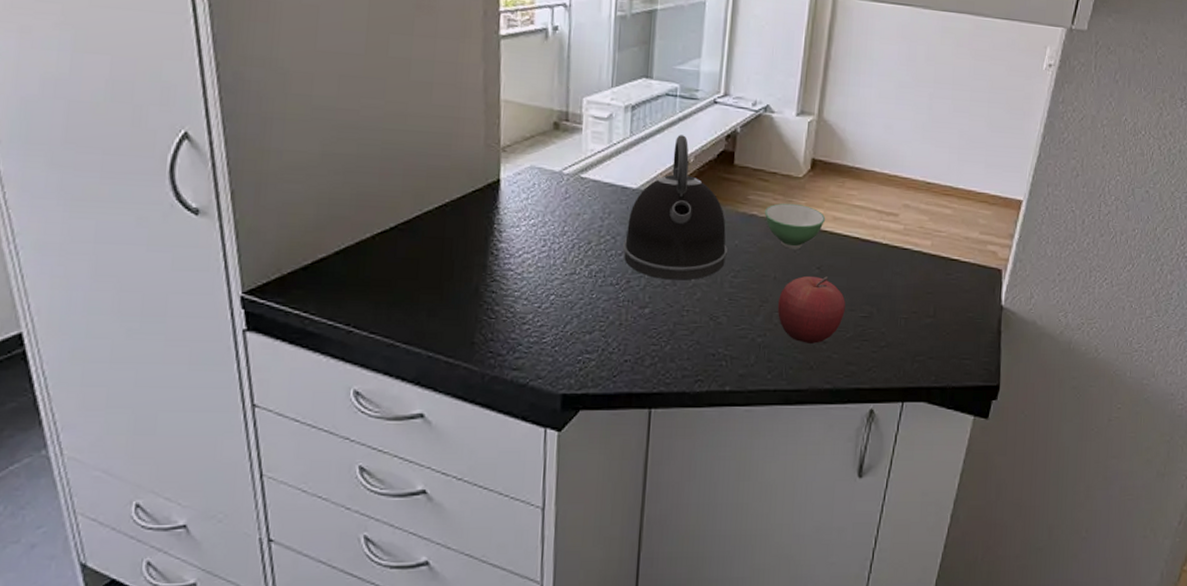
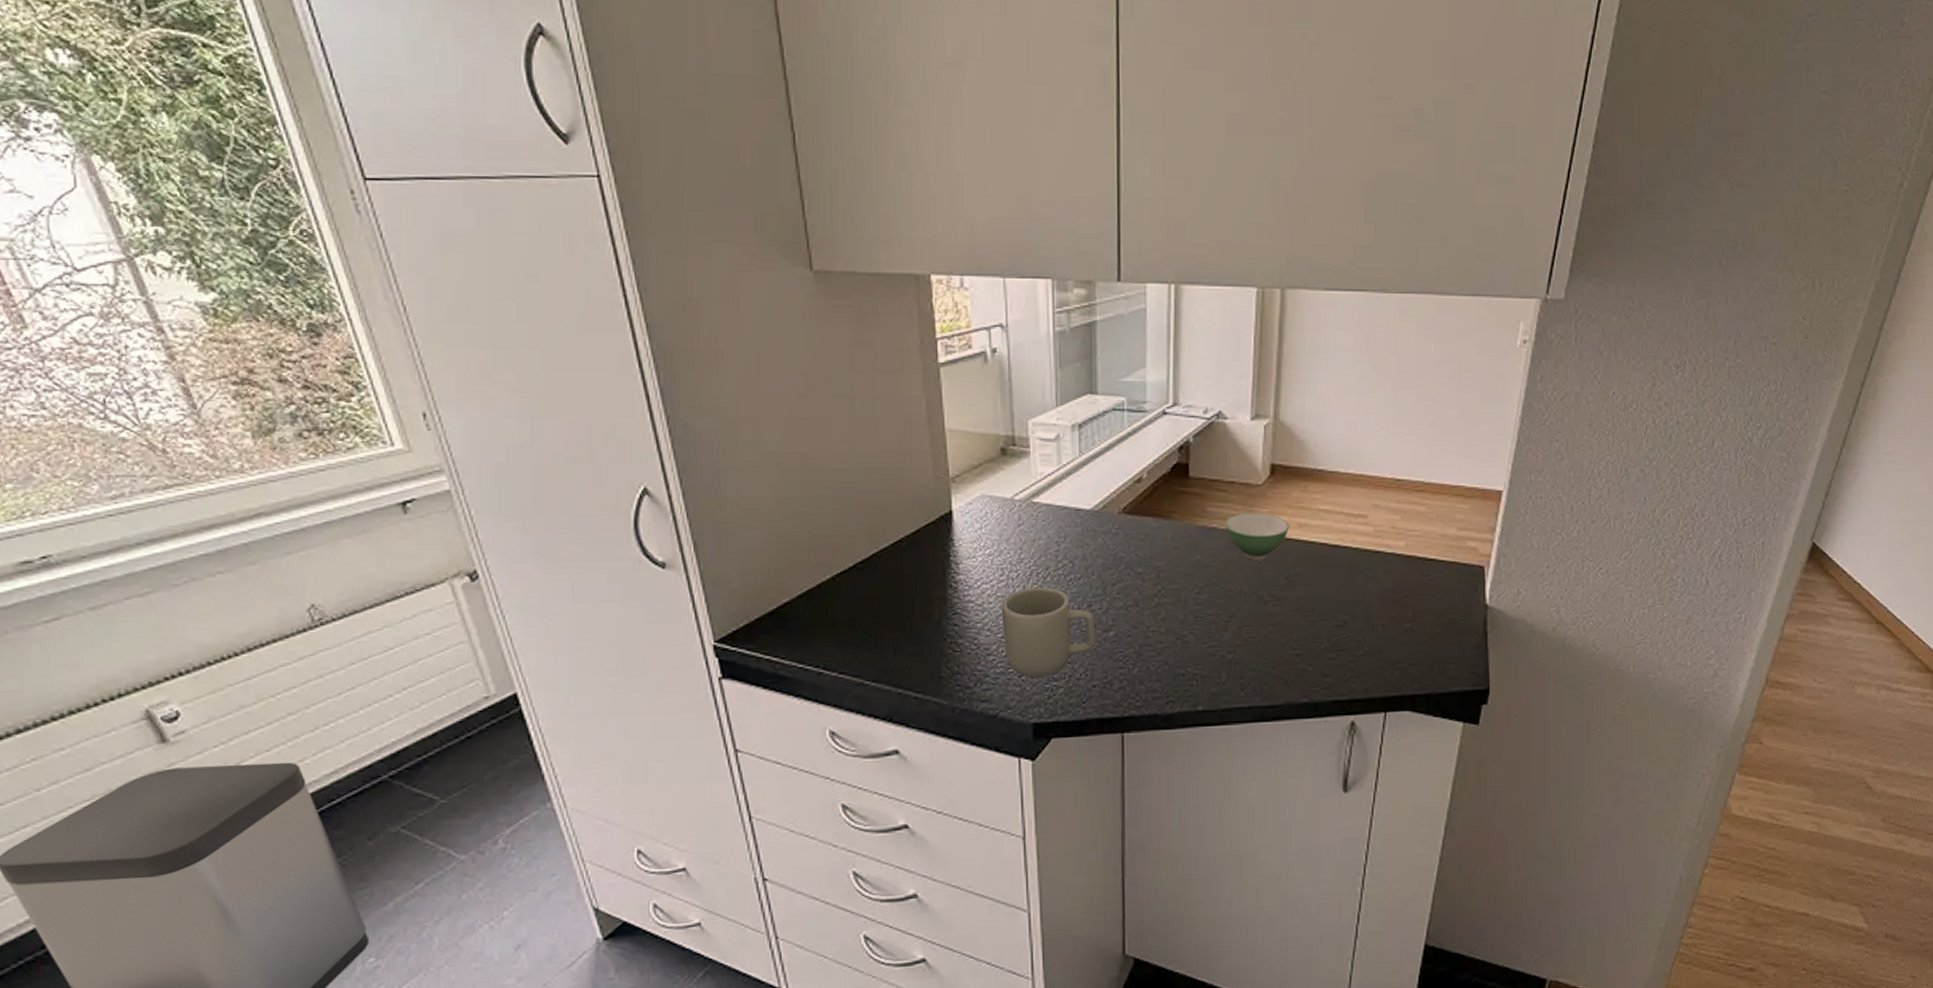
mug: none [540,260,632,349] -> present [1001,587,1095,678]
kettle: present [622,135,728,281] -> none [1081,450,1190,601]
fruit: present [777,276,845,344] -> none [1245,586,1317,657]

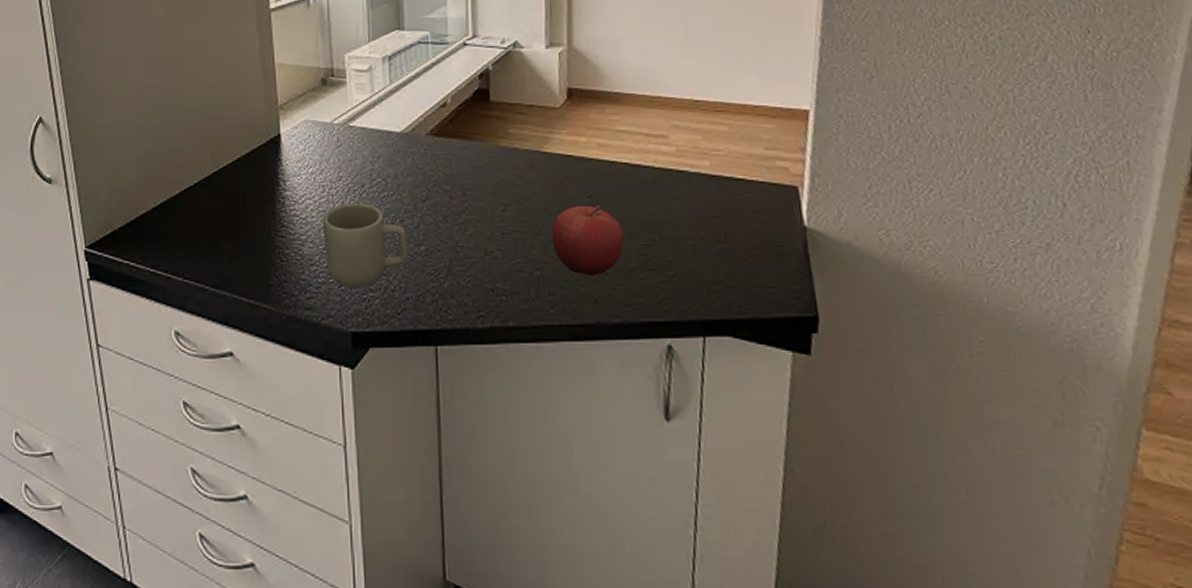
bowl: present [1224,512,1290,560] -> none [525,133,590,179]
fruit: none [1245,586,1317,657] -> present [551,205,624,275]

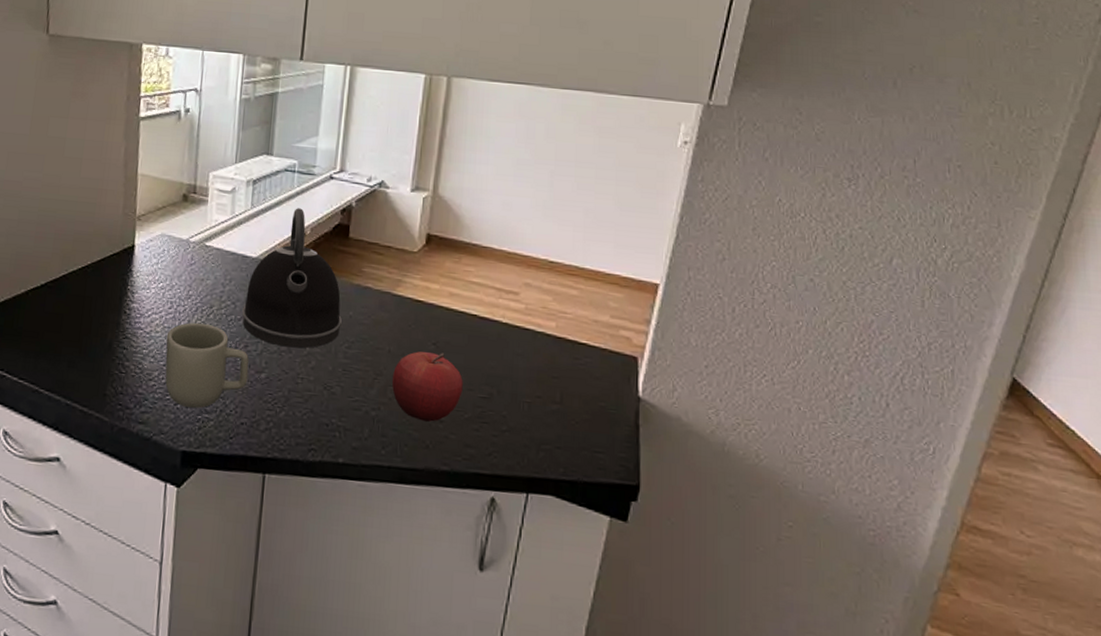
kettle: none [393,78,495,217] -> present [241,208,343,349]

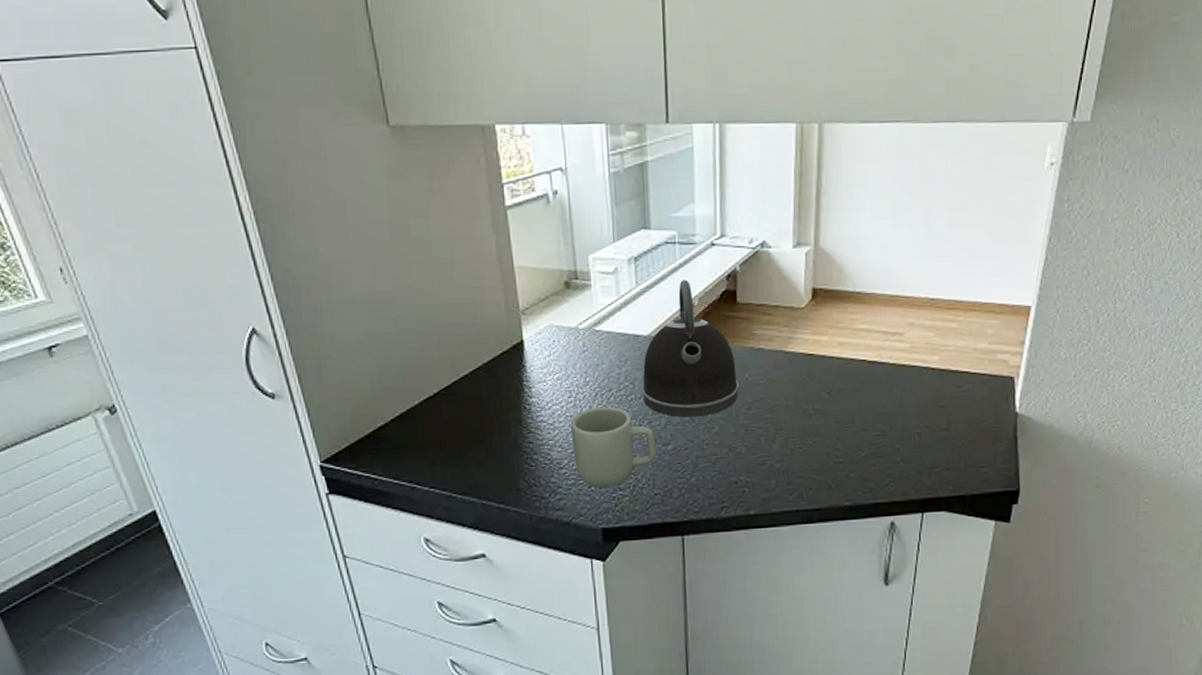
fruit: present [391,351,463,422] -> none [792,400,858,465]

